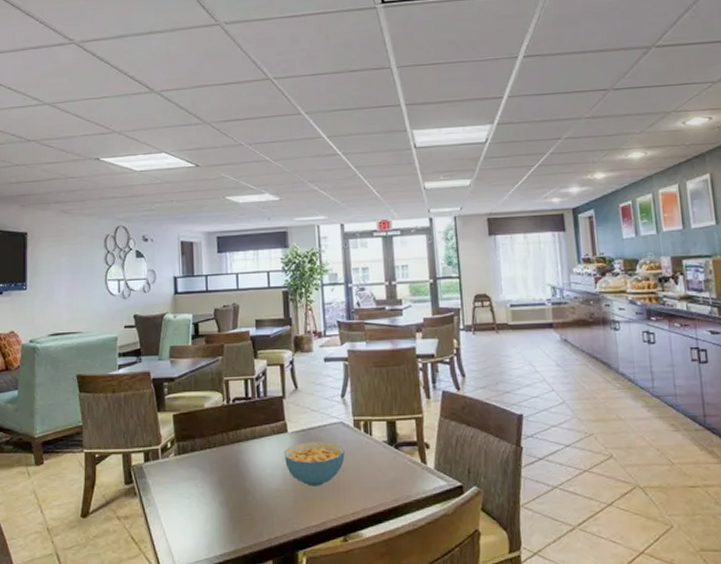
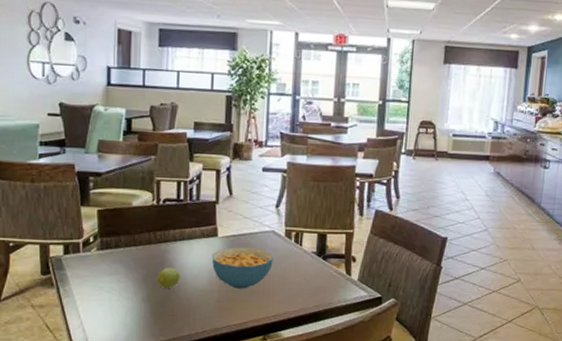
fruit: none [232,469,255,491] -> present [156,268,180,288]

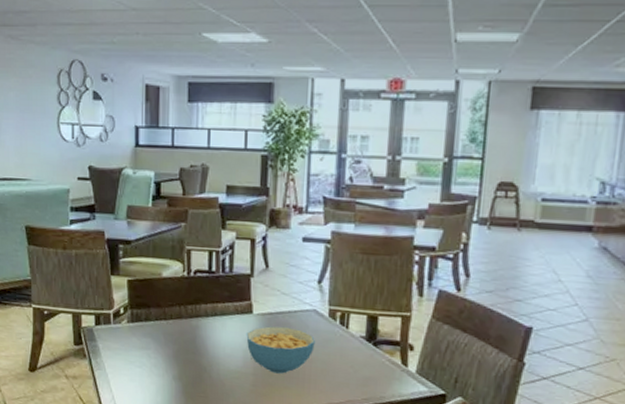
fruit: present [156,268,180,288] -> none [188,345,213,368]

